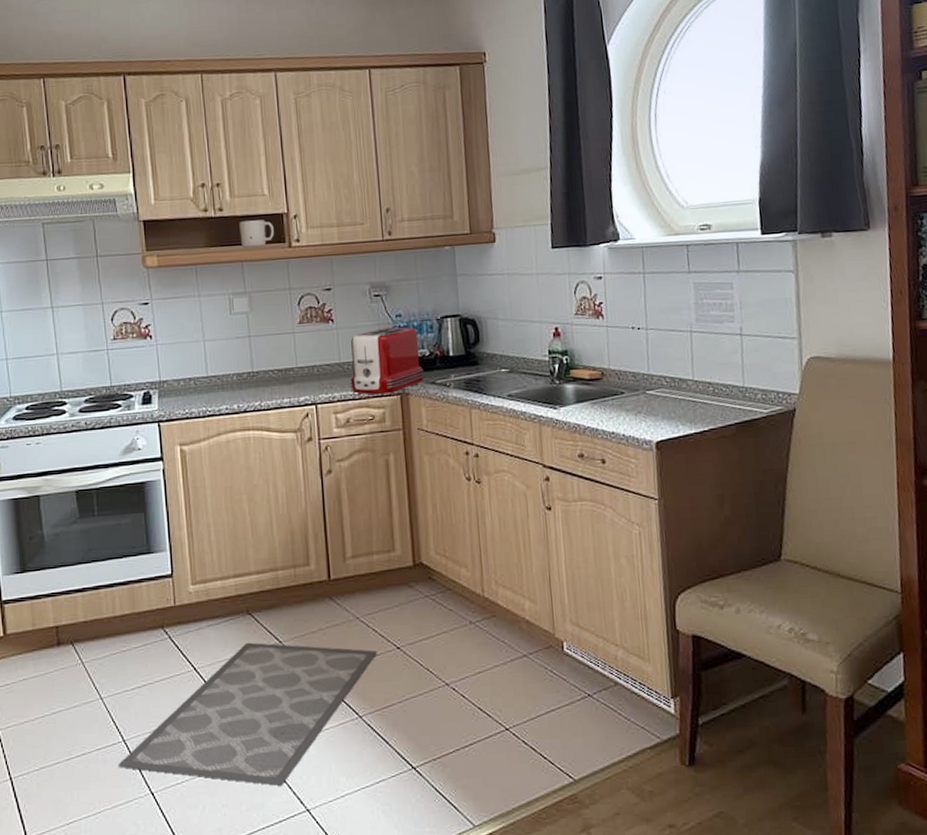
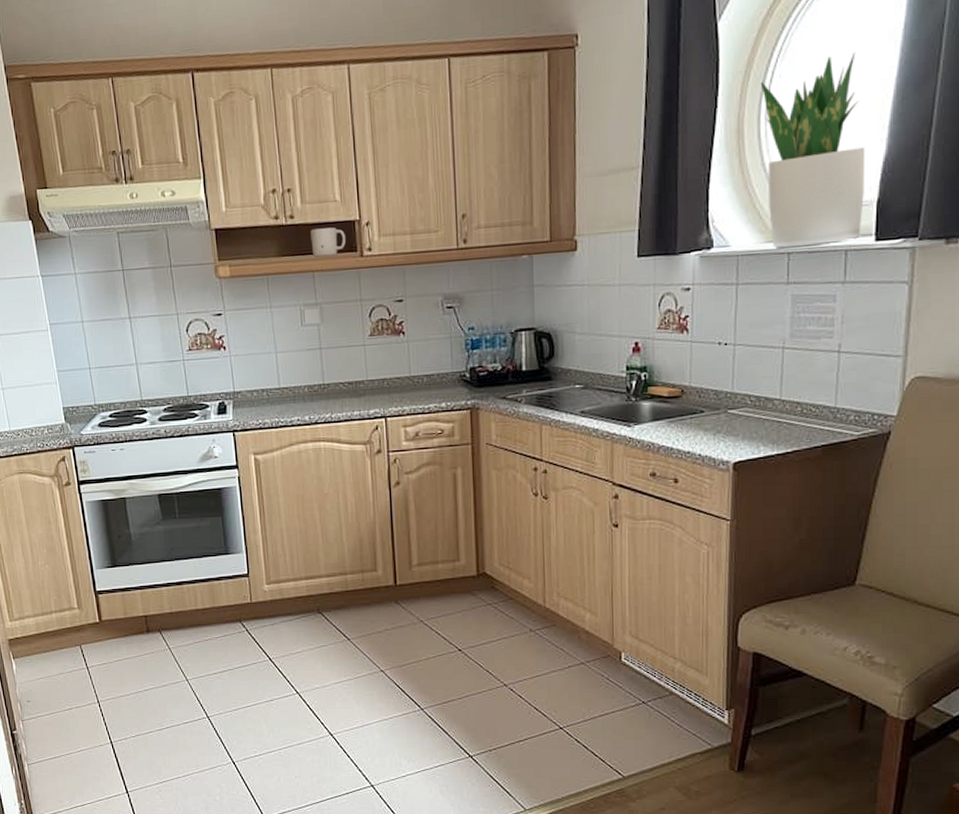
bath mat: present [118,642,378,786] -> none [203,638,440,763]
toaster: present [350,326,425,395] -> none [420,340,496,409]
planter: none [648,74,748,241] -> present [760,52,866,249]

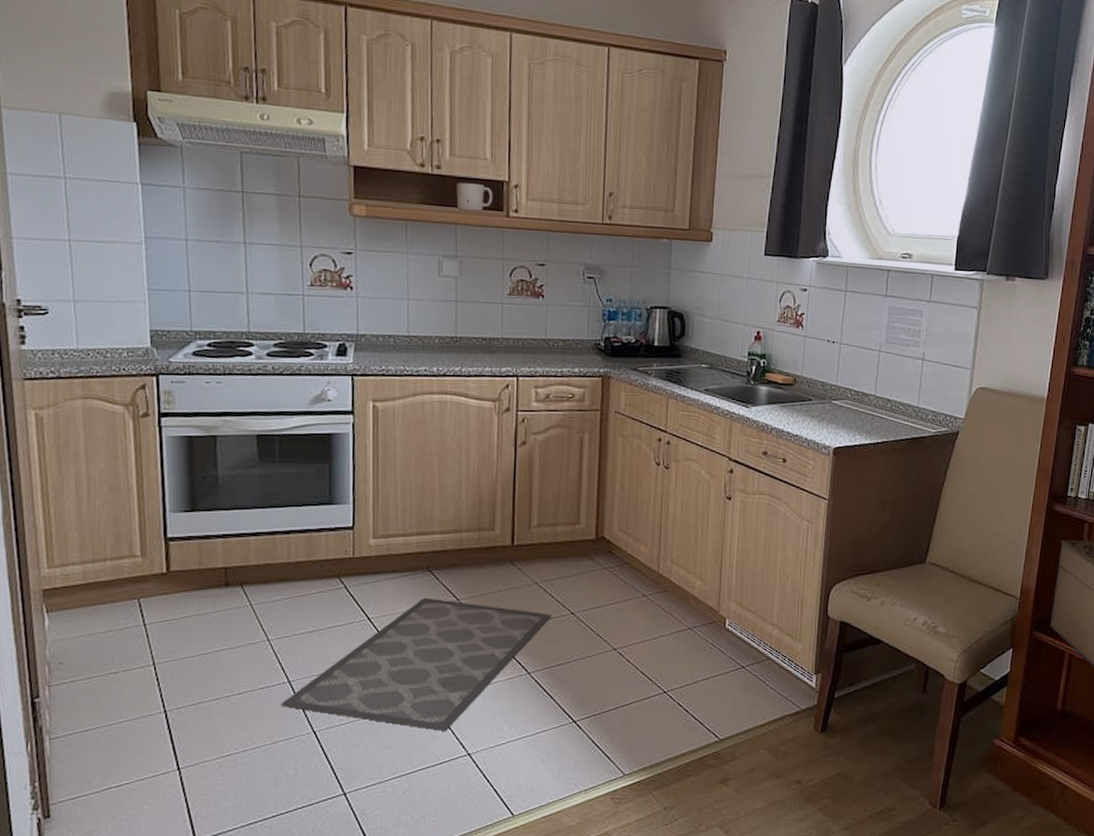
bath mat: none [203,638,440,763] -> present [281,597,552,731]
planter: present [760,52,866,249] -> none [873,112,951,267]

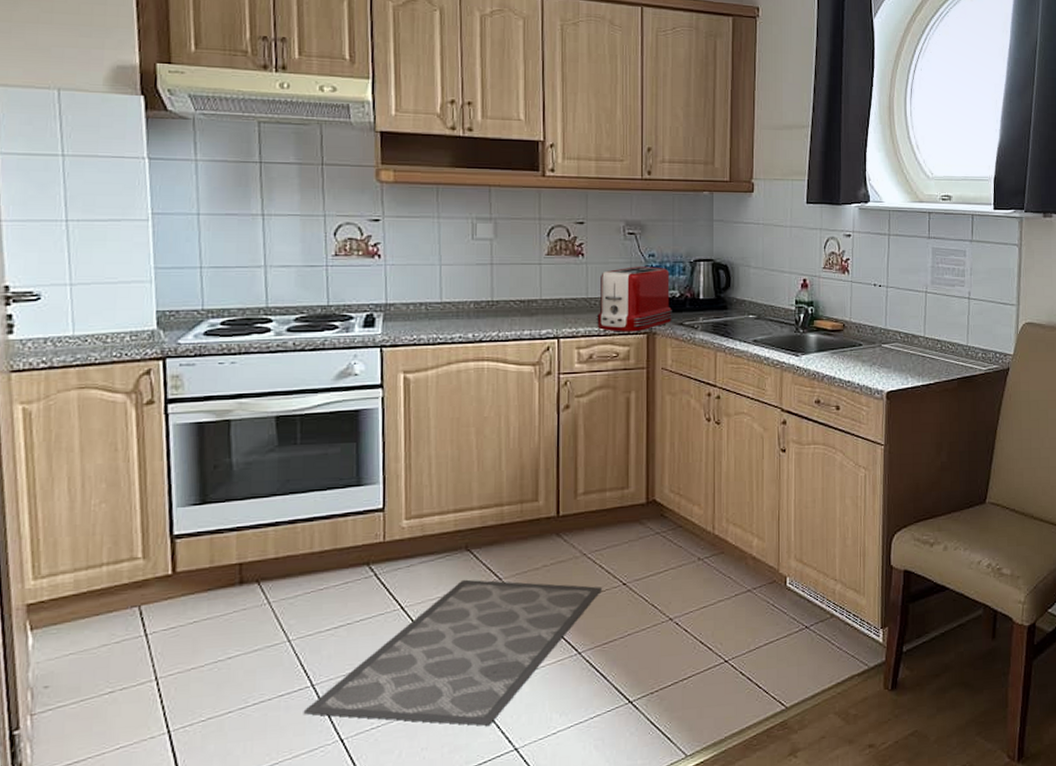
mug: present [456,183,494,213] -> none [489,144,529,173]
toaster: none [554,310,628,375] -> present [596,266,673,332]

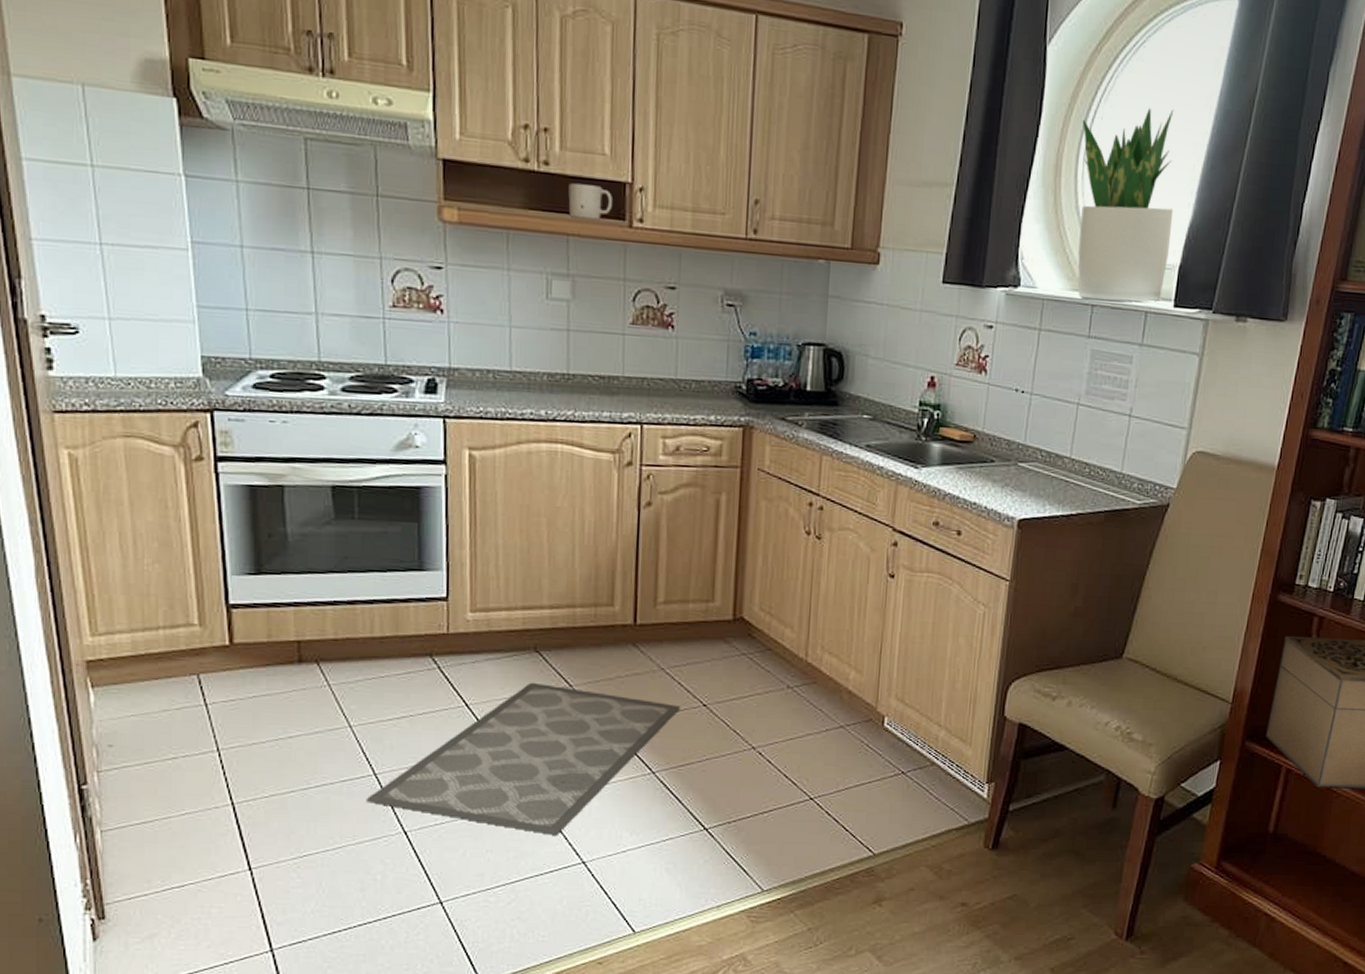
mug: none [489,144,529,173] -> present [568,183,614,221]
toaster: present [596,266,673,332] -> none [685,345,775,424]
planter: none [906,60,985,209] -> present [1077,108,1174,303]

